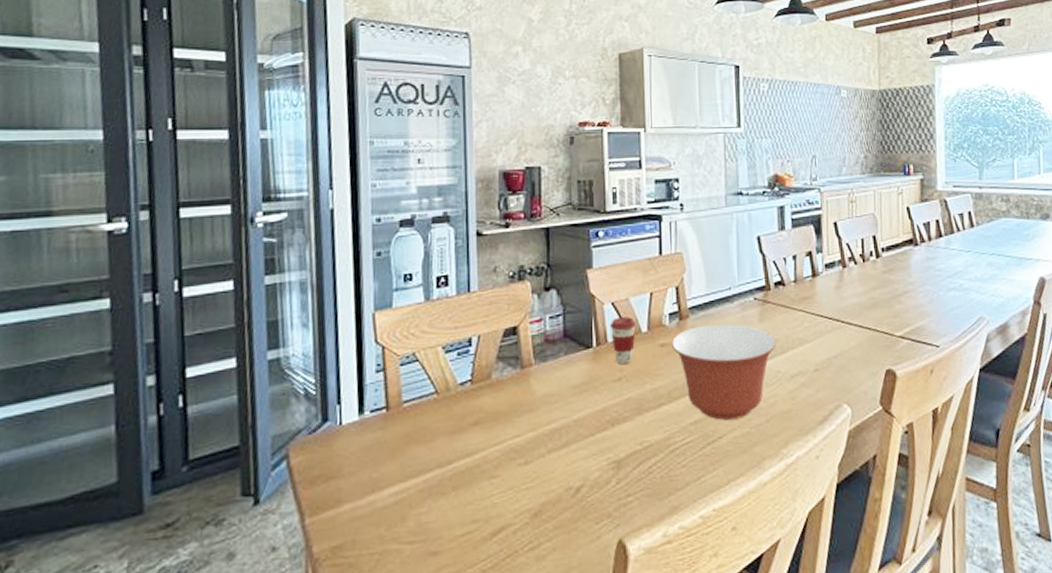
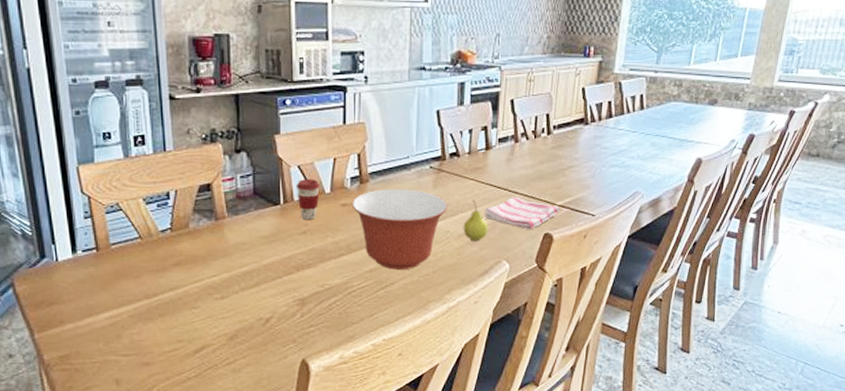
fruit: none [795,333,824,383] -> present [463,199,489,242]
dish towel: none [818,329,901,367] -> present [485,197,561,230]

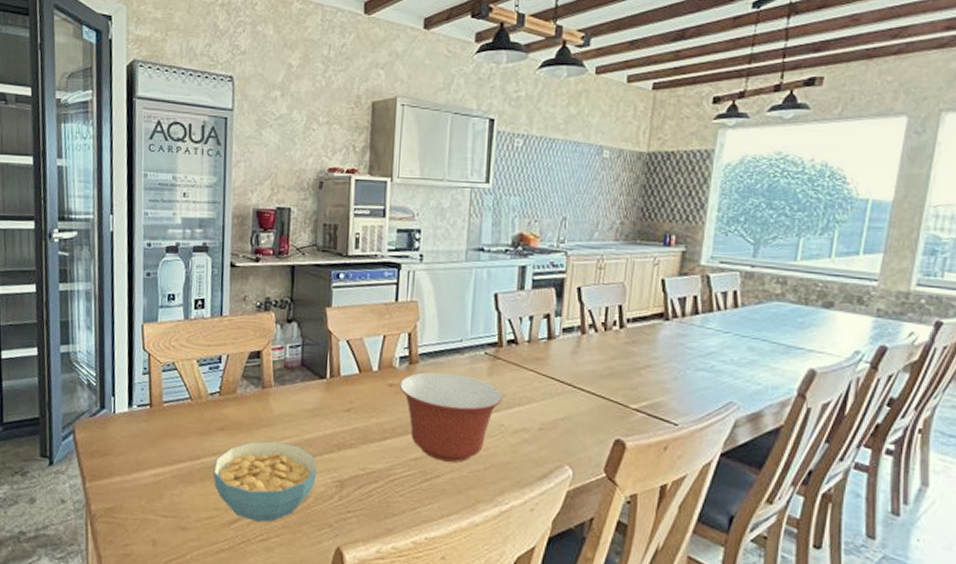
cereal bowl: none [172,269,278,347] -> present [213,441,317,522]
coffee cup: present [295,179,320,220] -> none [343,354,368,397]
fruit: present [463,199,489,242] -> none [519,392,549,440]
dish towel: present [485,197,561,230] -> none [545,394,635,434]

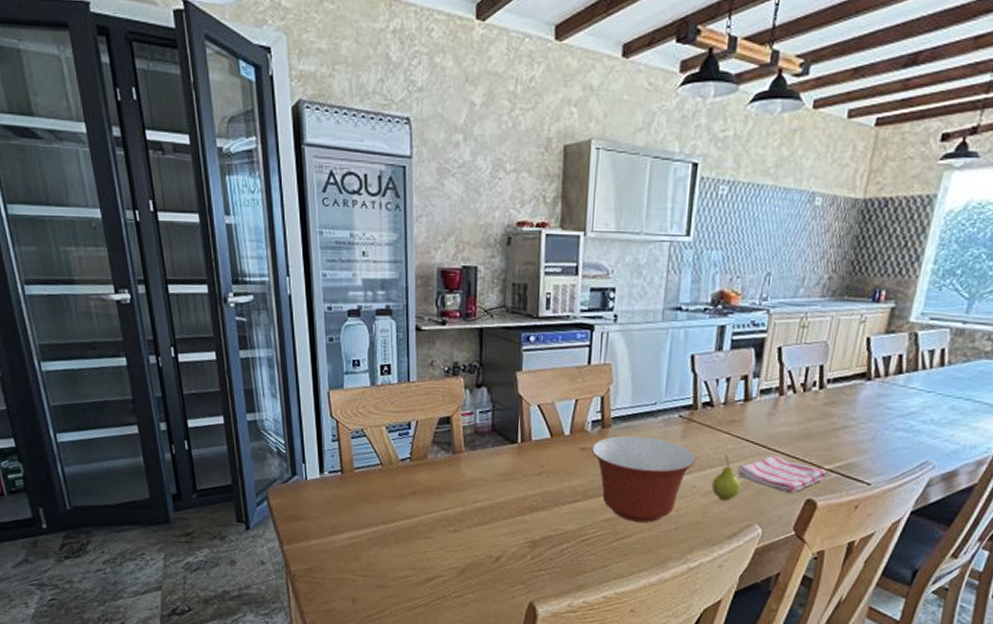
cereal bowl: present [213,441,317,522] -> none [407,504,509,580]
fruit: none [519,392,549,440] -> present [711,454,741,501]
dish towel: none [545,394,635,434] -> present [738,456,829,494]

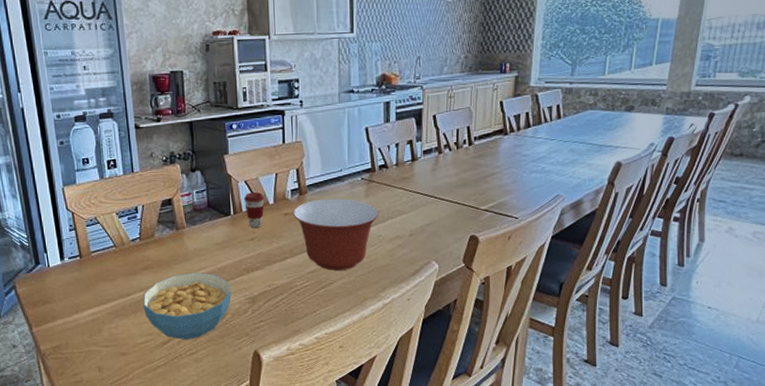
cereal bowl: none [407,504,509,580] -> present [143,272,231,340]
coffee cup: none [534,419,560,461] -> present [243,192,265,228]
fruit: present [711,454,741,501] -> none [394,206,418,245]
dish towel: present [738,456,829,494] -> none [414,203,485,233]

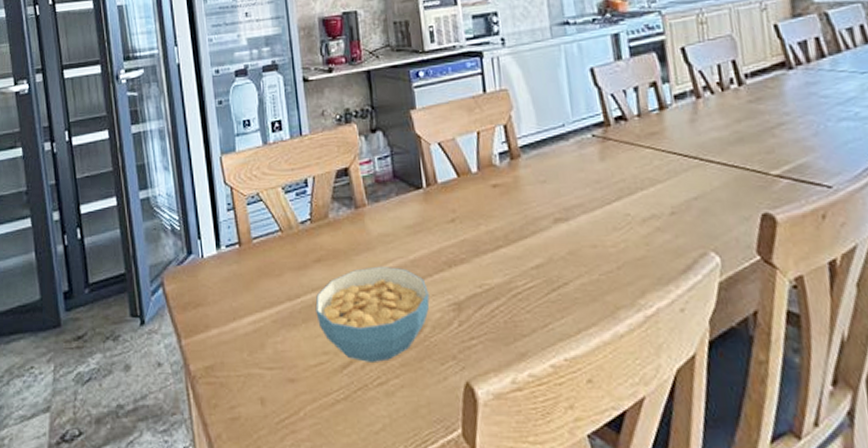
coffee cup: present [243,192,265,228] -> none [437,157,466,205]
mixing bowl: present [293,198,379,271] -> none [504,163,623,265]

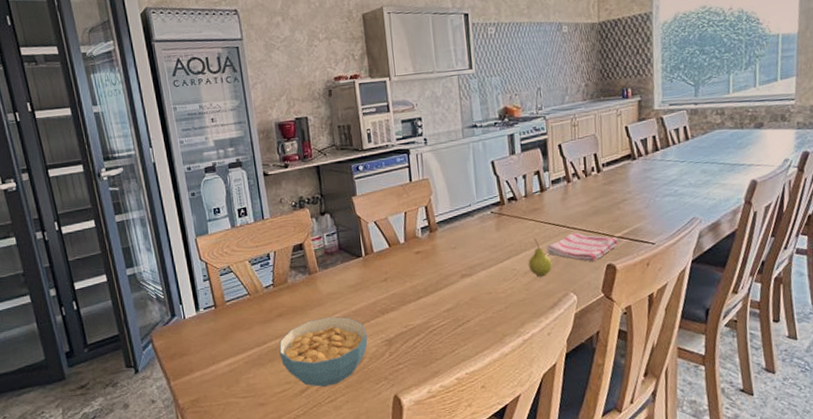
fruit: none [646,172,682,227] -> present [528,238,553,277]
dish towel: none [672,167,779,210] -> present [547,232,620,262]

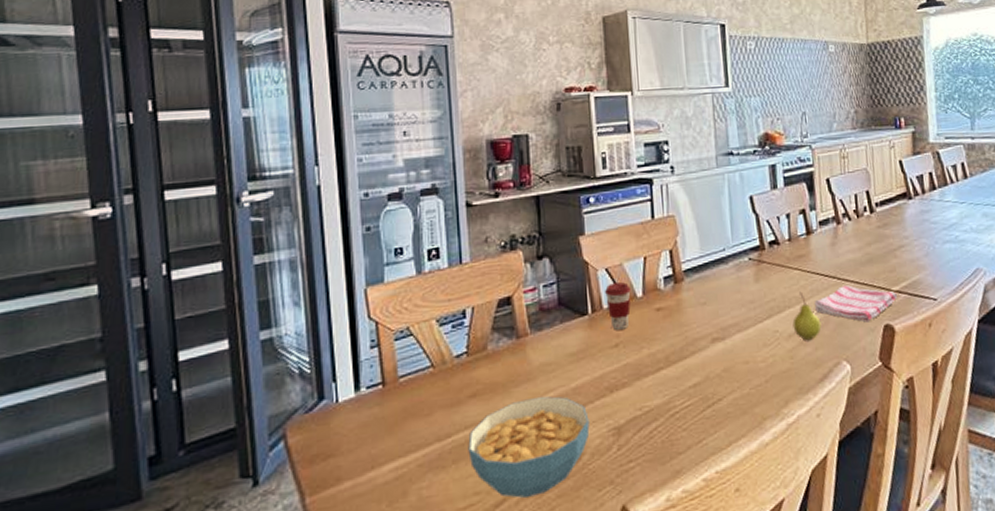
coffee cup: none [374,232,395,268] -> present [604,282,631,330]

